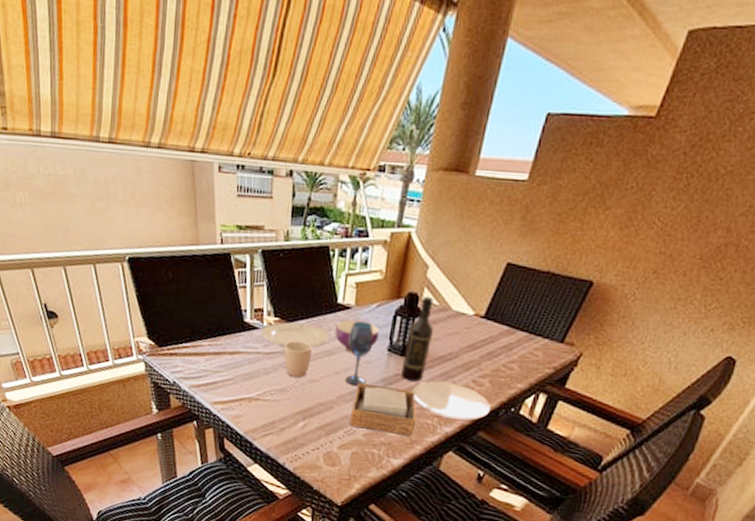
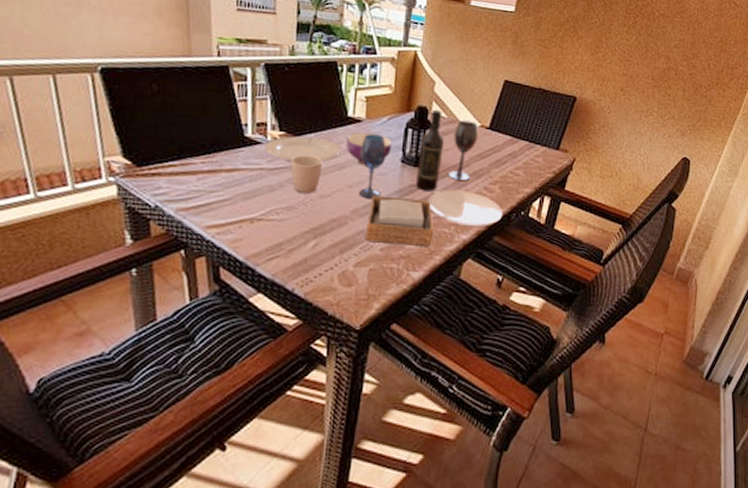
wine glass: none [436,307,473,373] -> present [449,120,479,182]

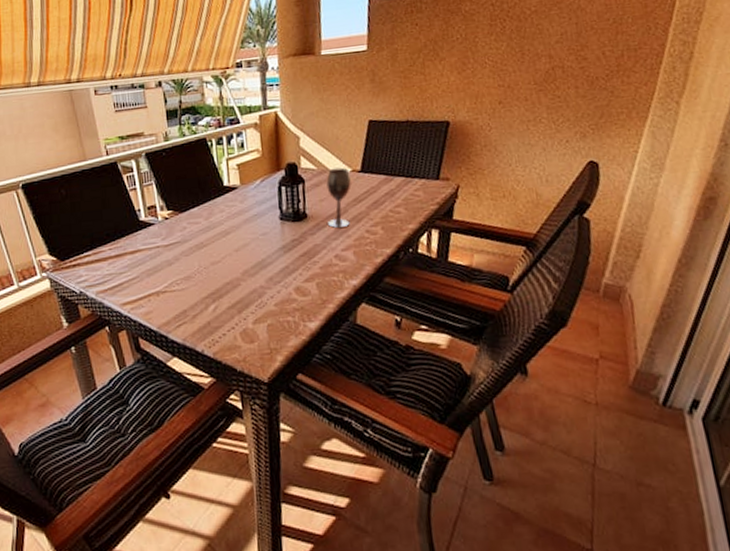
plate: present [265,136,342,162] -> none [157,210,224,236]
cup: present [290,155,322,193] -> none [182,227,210,263]
bowl: present [345,132,392,165] -> none [225,196,269,229]
wineglass: present [358,134,386,198] -> none [240,197,265,259]
napkin holder: present [365,195,434,246] -> none [257,252,323,300]
wine bottle: present [416,109,444,191] -> none [295,163,320,244]
plate: present [428,189,502,227] -> none [312,236,390,272]

